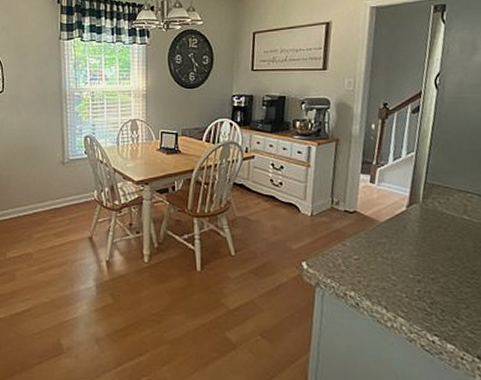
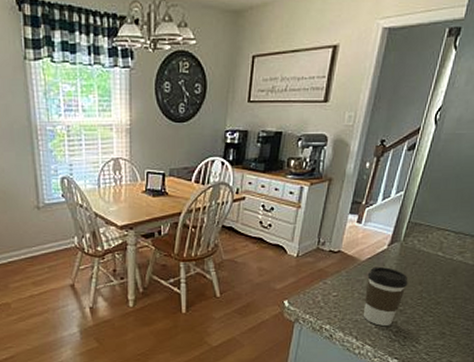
coffee cup: none [388,229,436,295] -> present [364,266,408,326]

